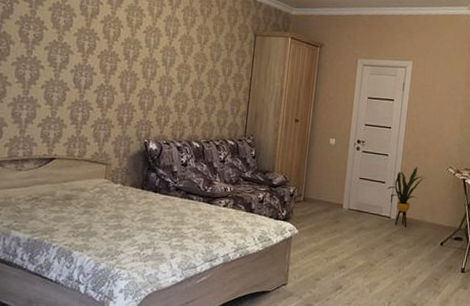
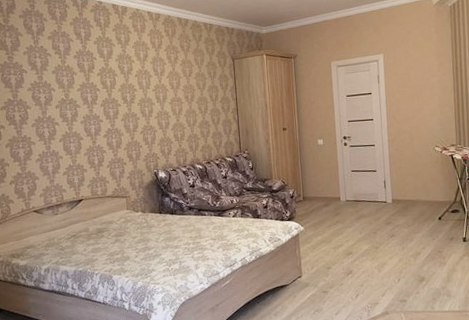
house plant: present [386,166,426,228] -> none [378,151,414,209]

